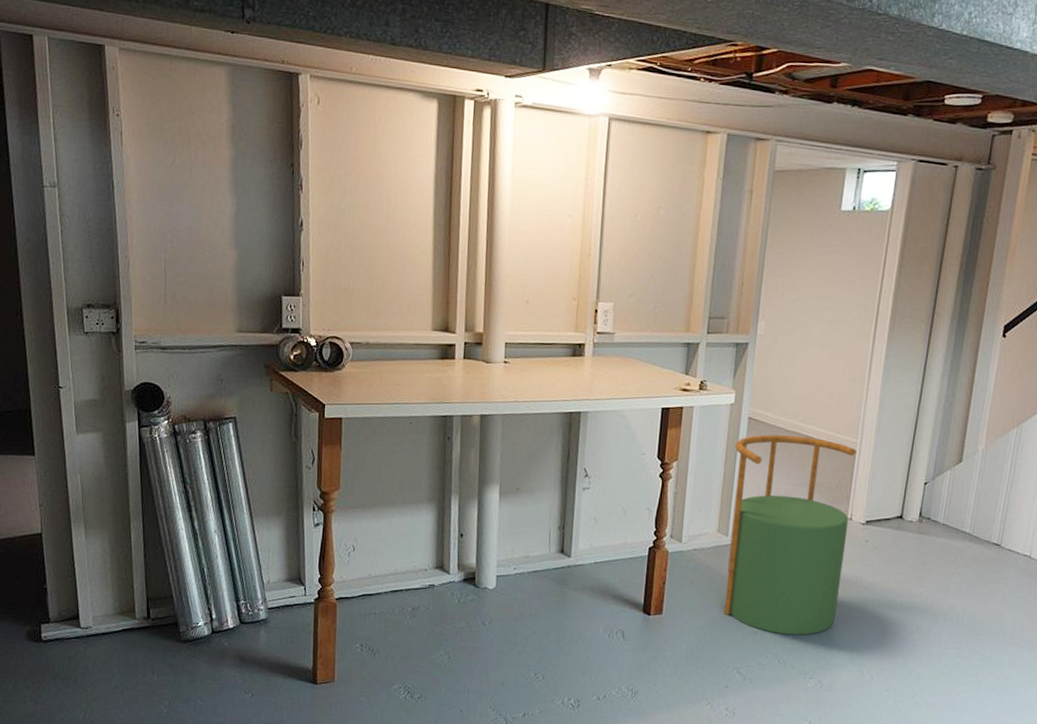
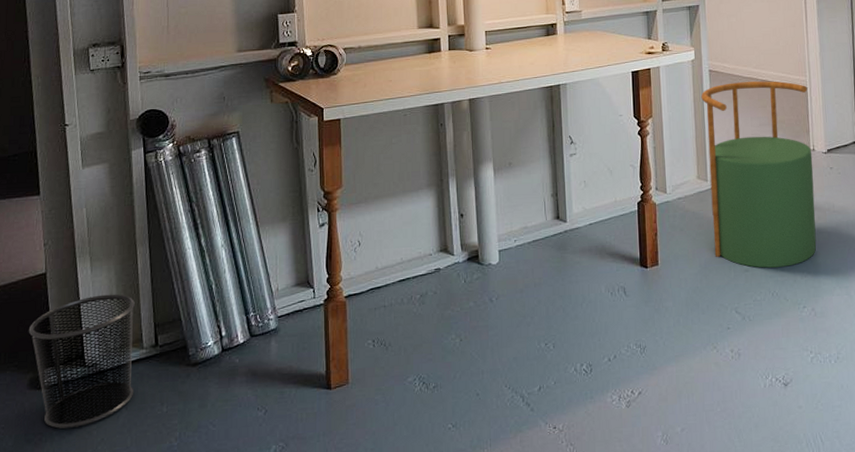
waste bin: none [25,562,128,682] -> present [28,294,135,429]

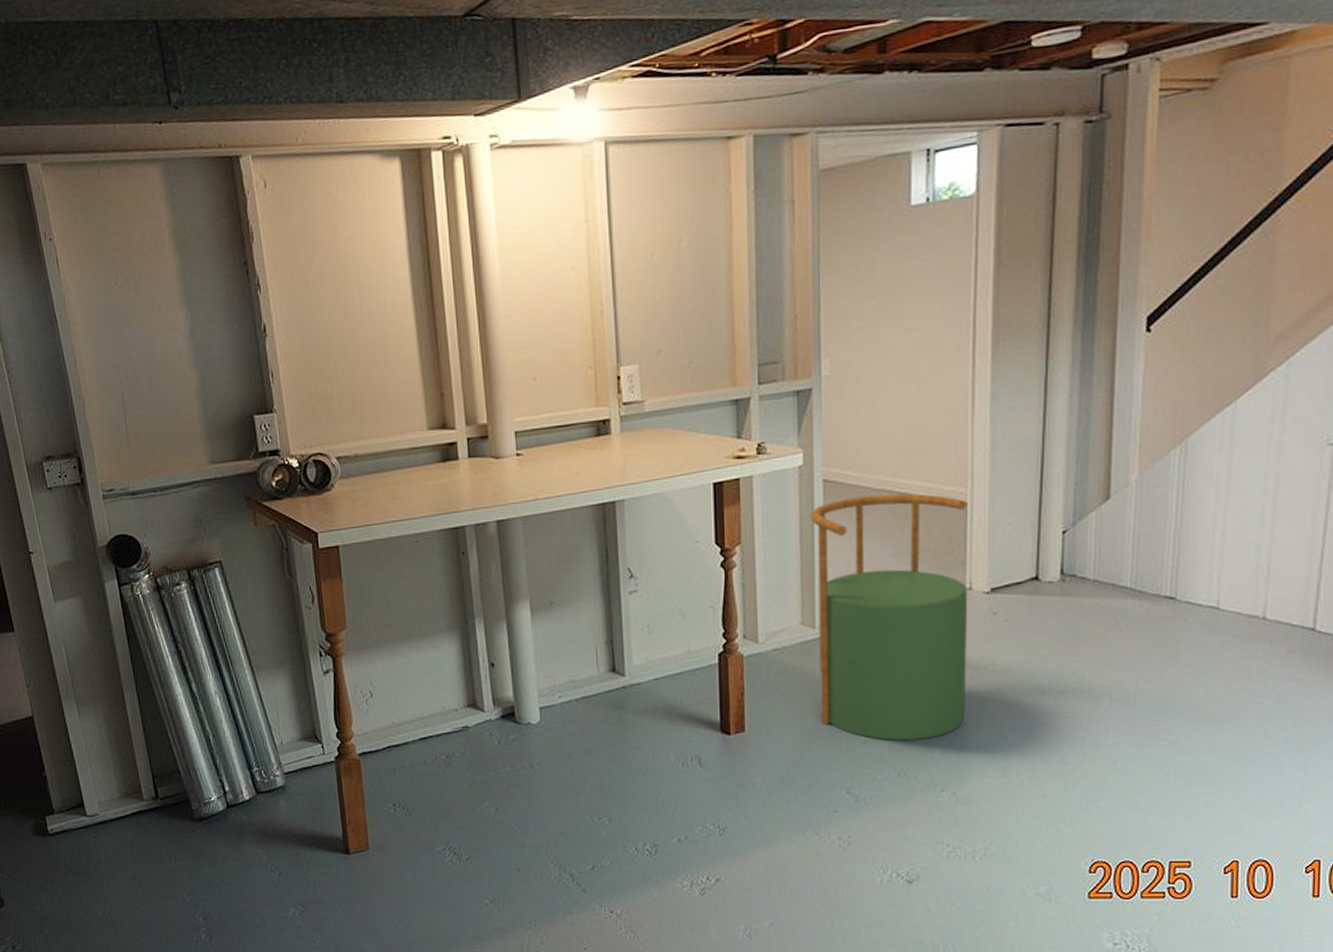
waste bin: present [28,294,135,429] -> none [24,741,140,877]

